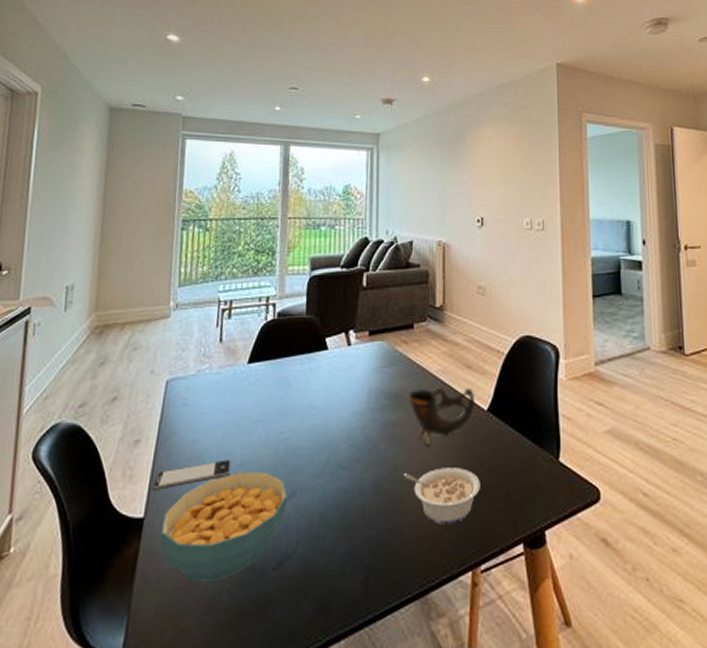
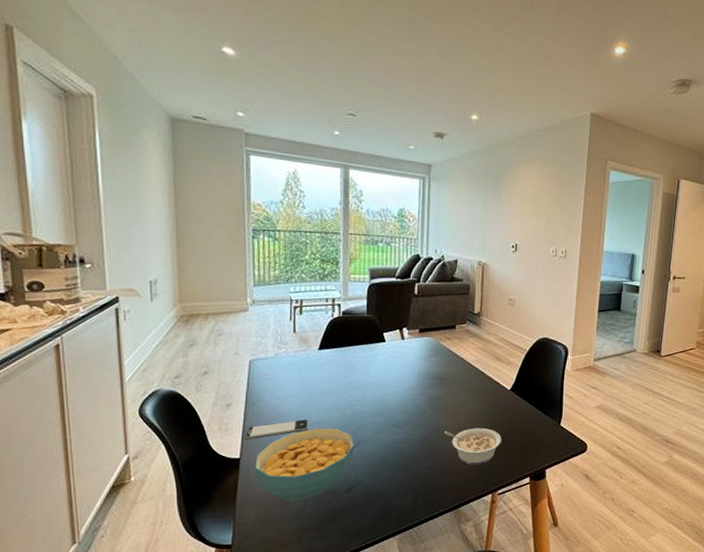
cup: present [407,387,476,446] -> none [448,373,502,413]

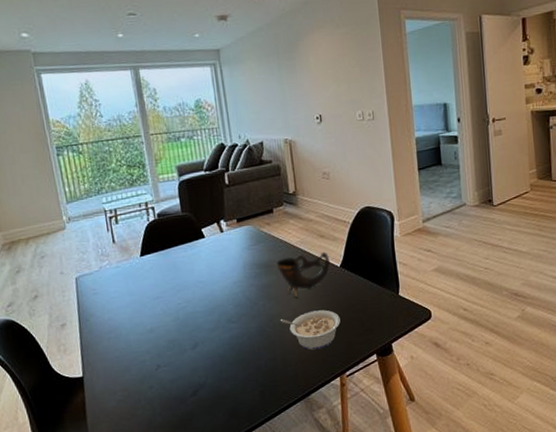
smartphone: present [244,419,308,440] -> none [83,328,144,357]
cereal bowl: present [255,428,355,500] -> none [98,332,193,412]
cup: none [448,373,502,413] -> present [275,251,331,298]

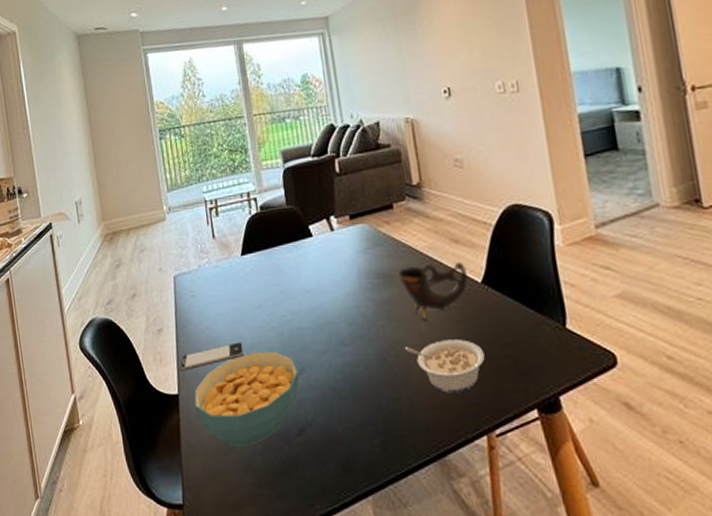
smartphone: none [83,328,144,357] -> present [179,342,244,371]
cereal bowl: none [98,332,193,412] -> present [194,350,299,446]

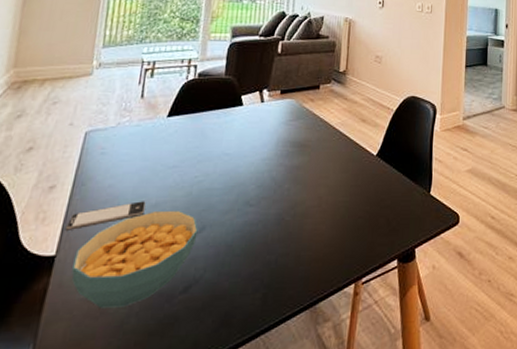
cup: present [397,261,469,321] -> none [310,137,367,185]
legume: present [404,339,485,393] -> none [302,202,367,248]

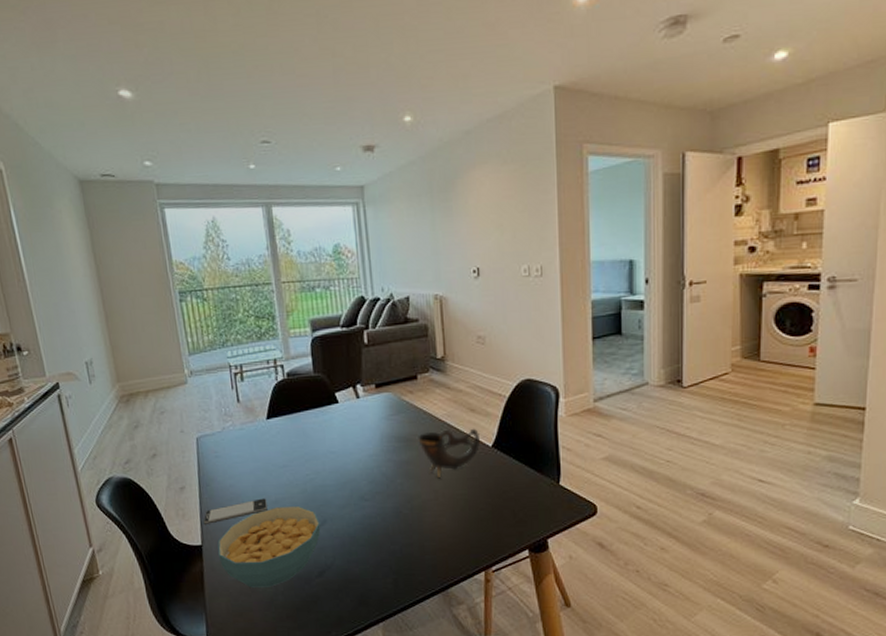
cup: none [310,137,367,185] -> present [417,428,481,479]

